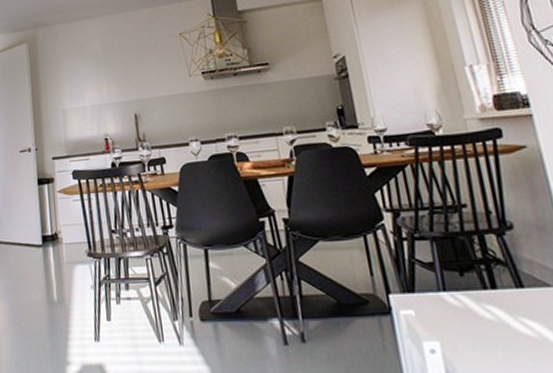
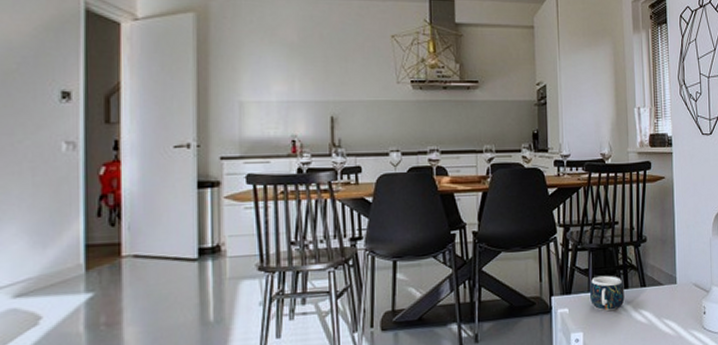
mug: none [439,271,494,316] -> present [589,275,625,311]

